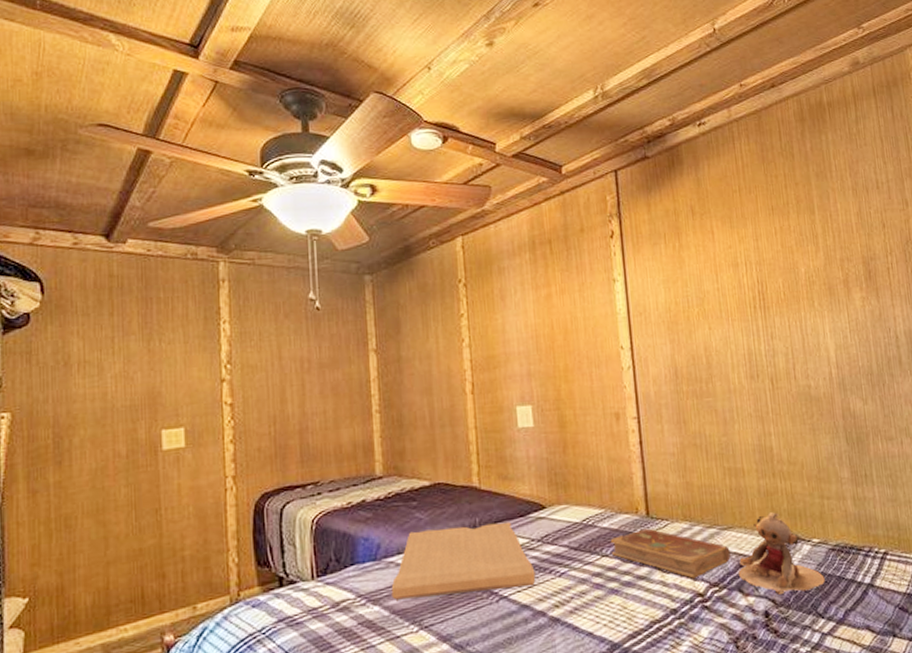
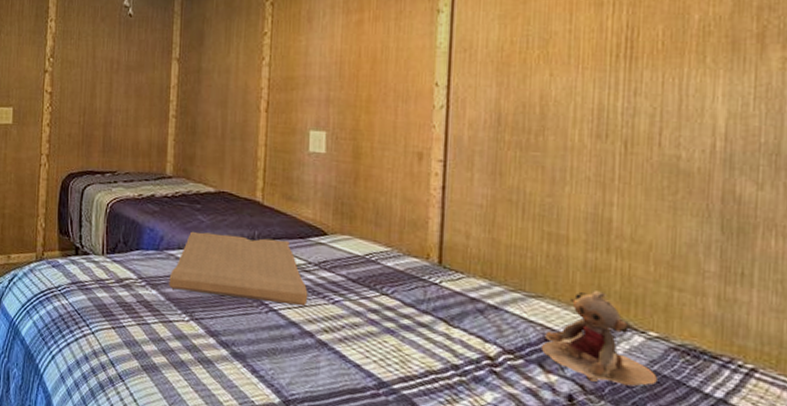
book: present [610,528,731,579] -> none [392,276,535,340]

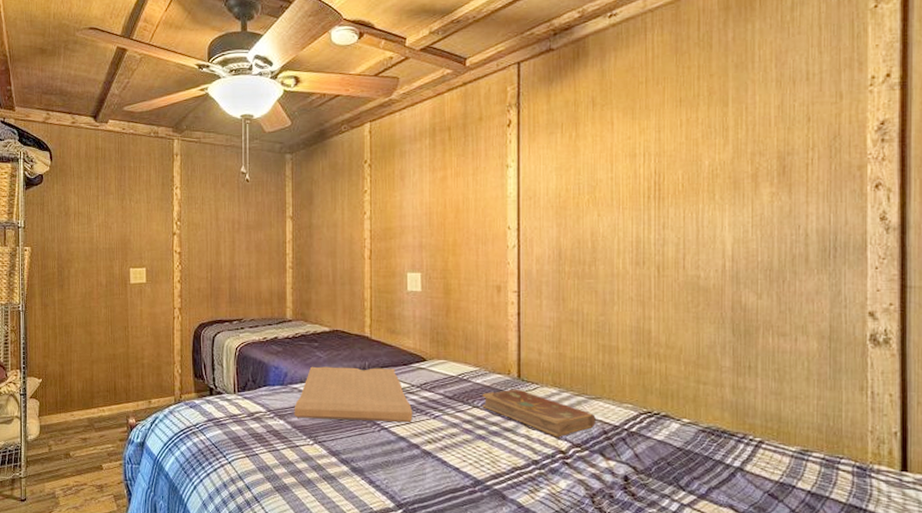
book: none [392,276,535,340] -> present [482,389,596,438]
stuffed animal: present [540,291,657,387] -> none [601,389,691,464]

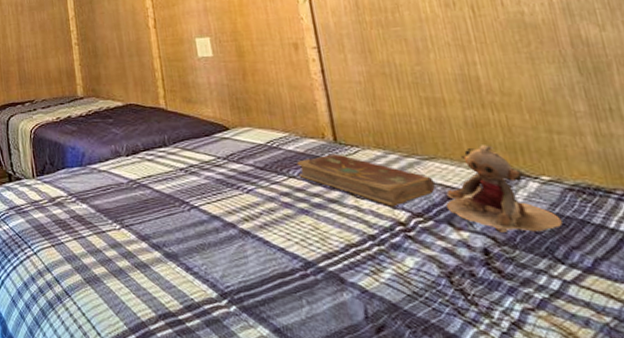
towel: present [294,366,413,423] -> none [95,140,224,201]
stuffed animal: none [601,389,691,464] -> present [445,145,563,234]

